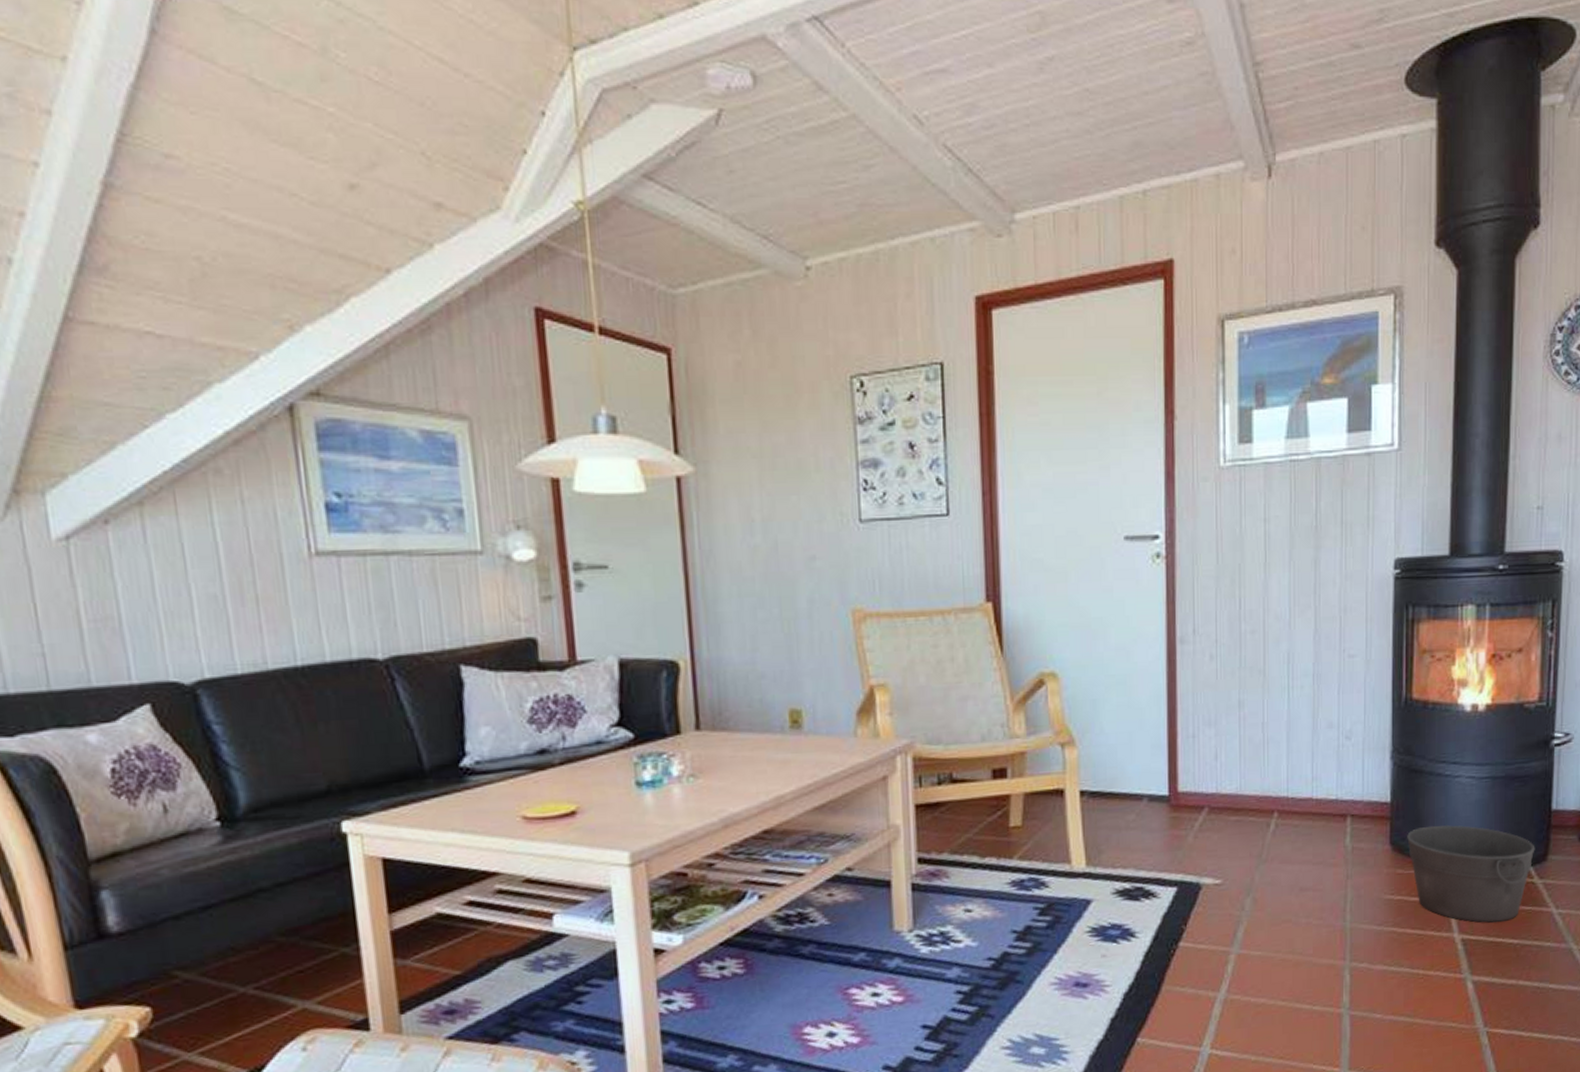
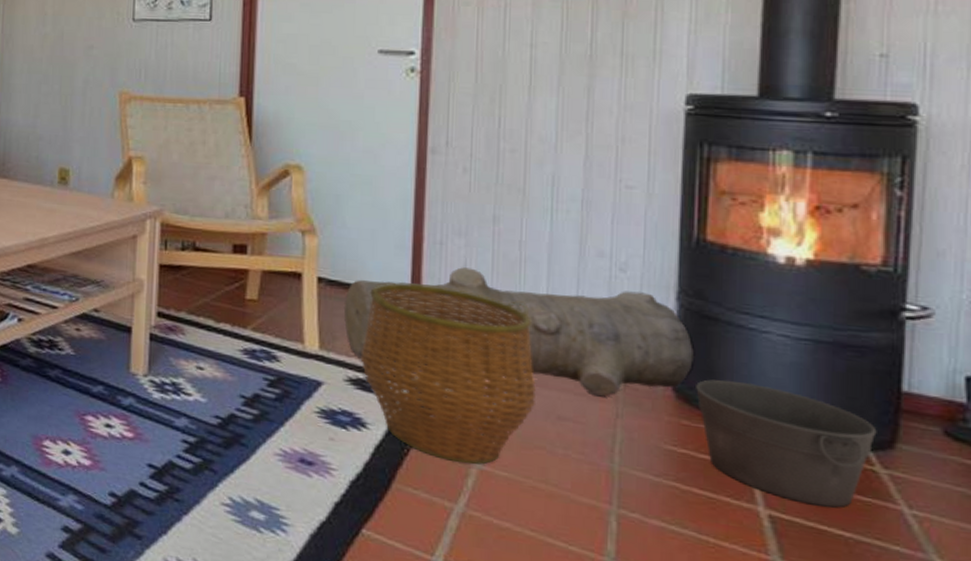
decorative log: none [1107,756,1405,867] -> present [343,267,694,397]
basket: none [1126,781,1281,953] -> present [360,283,536,465]

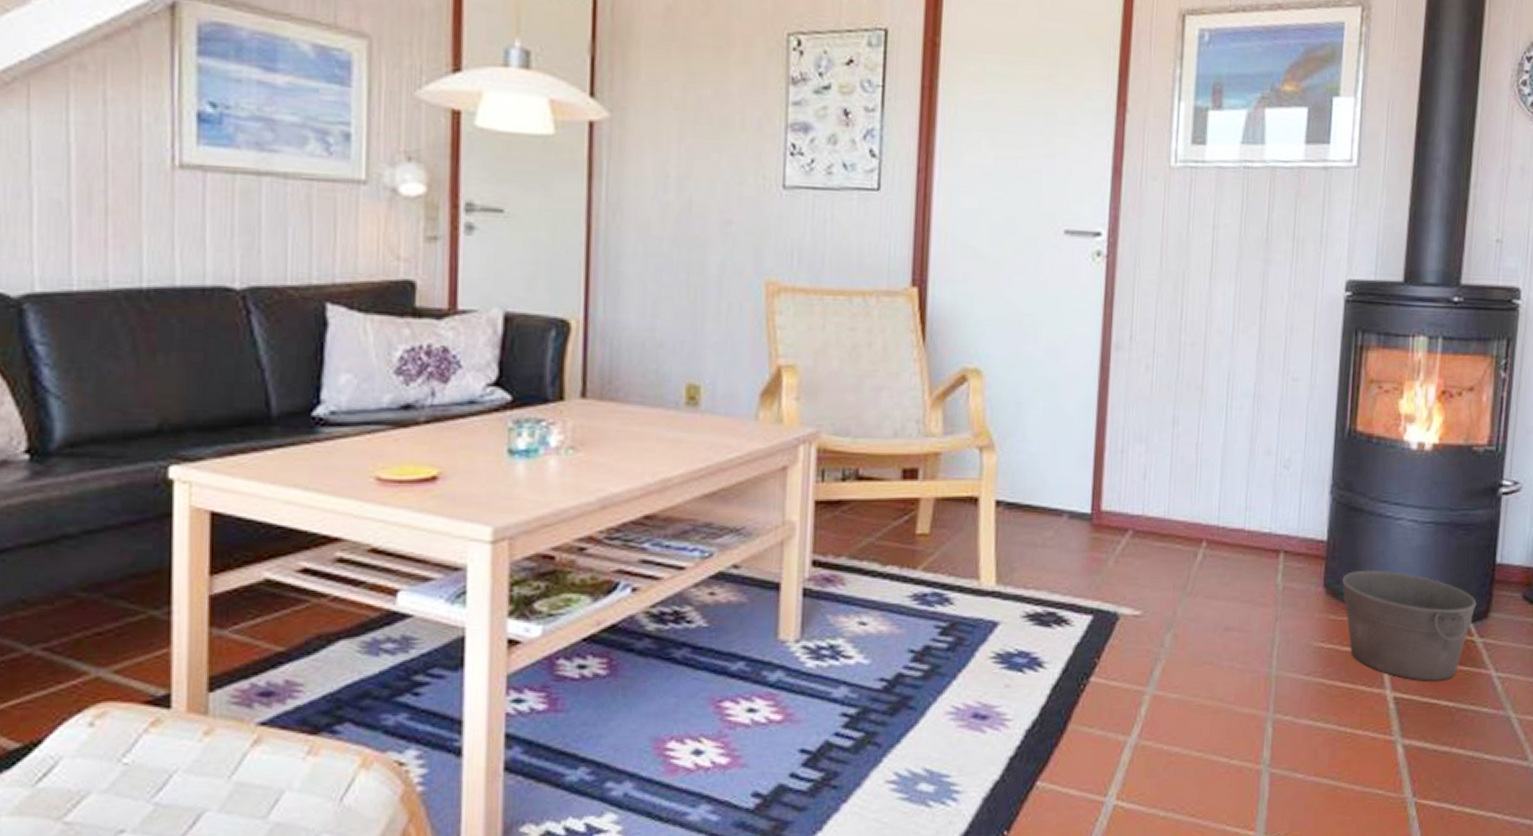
decorative log: present [343,267,694,397] -> none [1022,476,1342,601]
basket: present [360,283,536,465] -> none [1039,499,1207,692]

